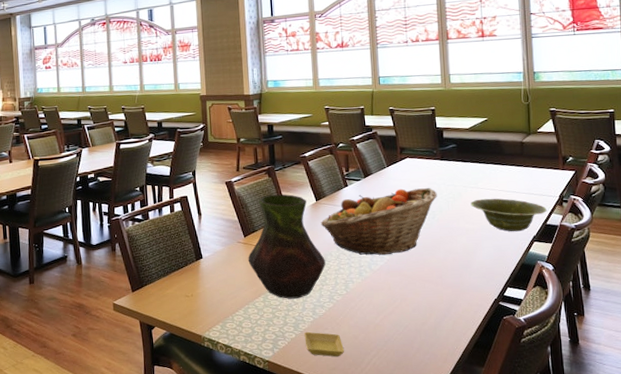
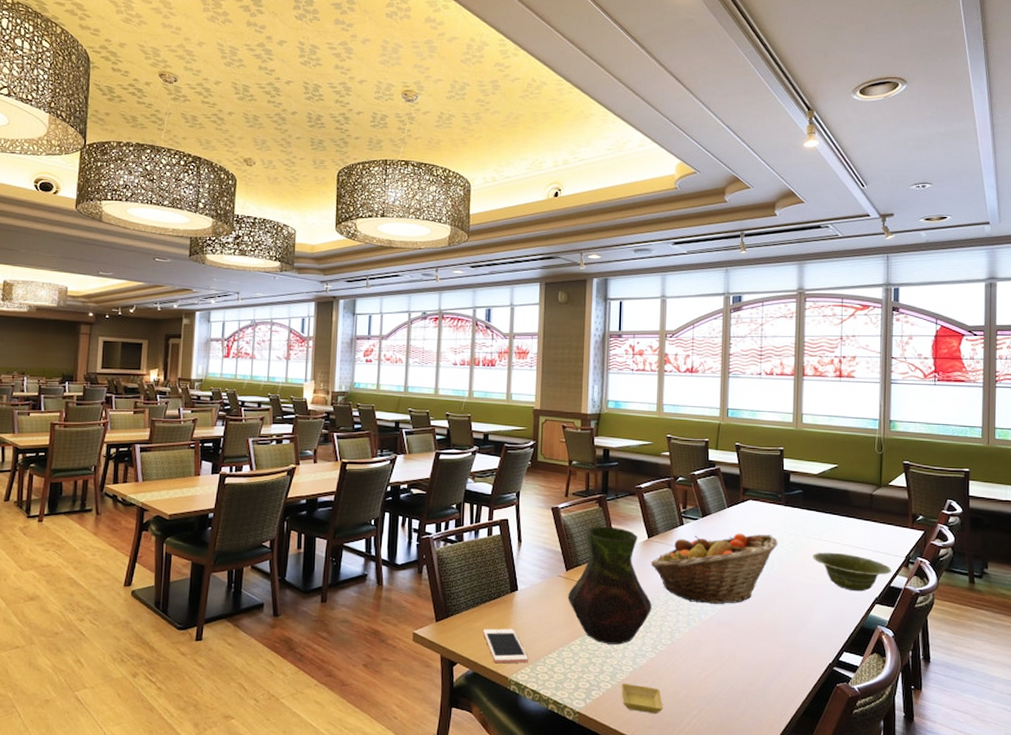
cell phone: none [175,292,218,324] -> present [483,628,528,664]

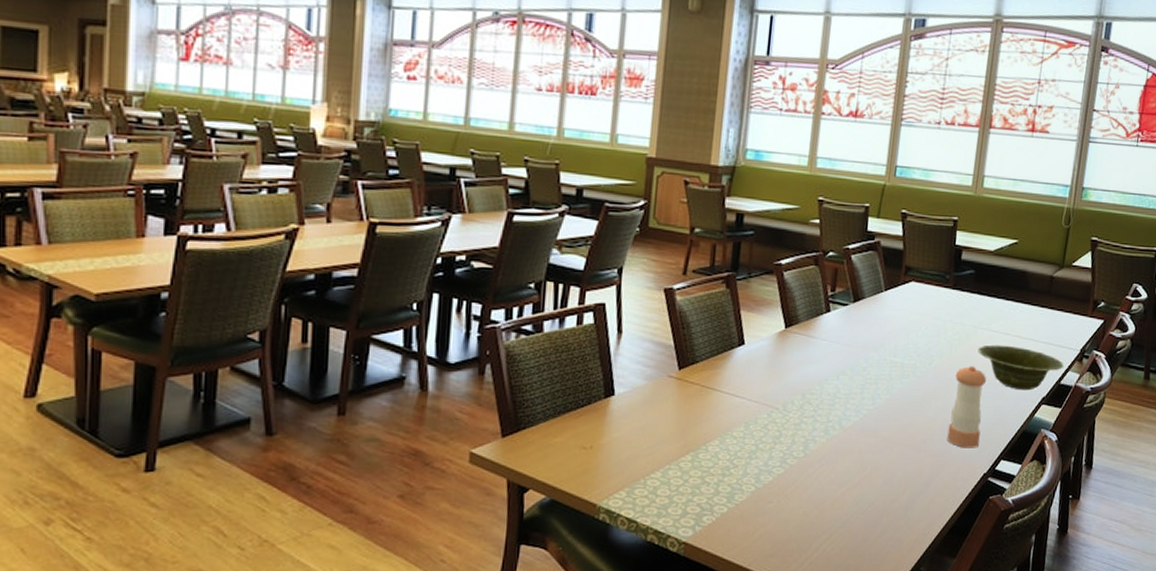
cell phone: present [483,628,528,664] -> none [566,443,624,488]
vase: present [568,526,652,645] -> none [679,313,784,459]
saucer: present [621,683,663,714] -> none [739,505,789,540]
fruit basket: present [651,533,778,605] -> none [786,322,941,409]
pepper shaker: none [793,570,823,641] -> present [947,366,987,448]

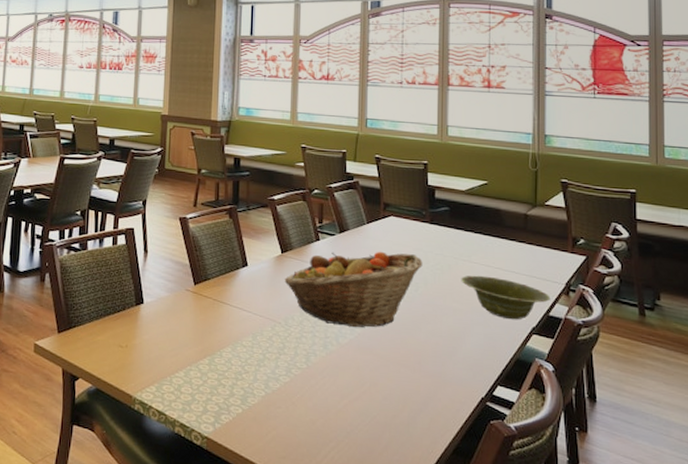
fruit basket: none [786,322,941,409] -> present [284,251,423,328]
pepper shaker: present [947,366,987,448] -> none [440,294,474,372]

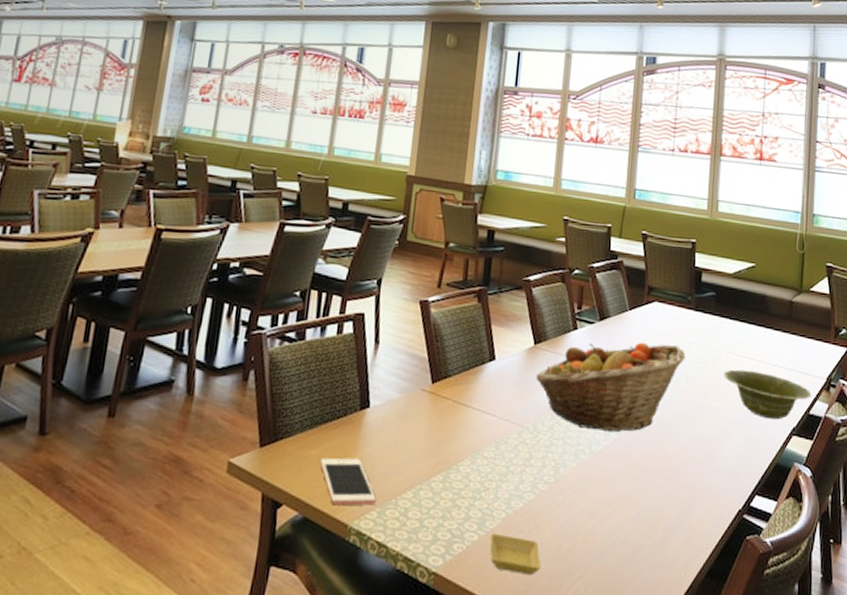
cell phone: none [107,343,154,381] -> present [320,457,376,506]
saucer: none [252,407,298,444] -> present [490,533,540,576]

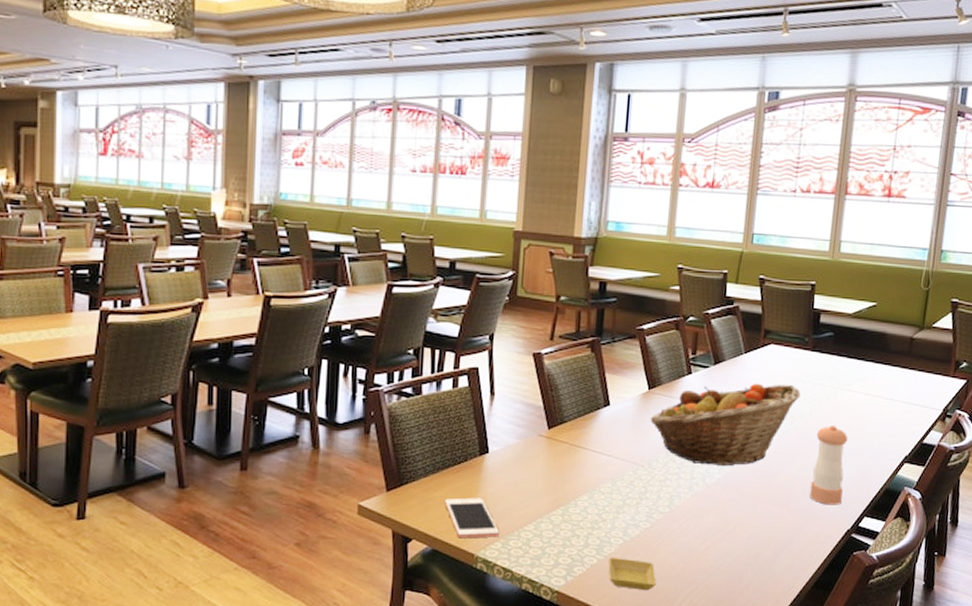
pepper shaker: none [699,391,735,481] -> present [809,426,848,505]
dish: present [724,369,811,420] -> none [838,404,926,449]

